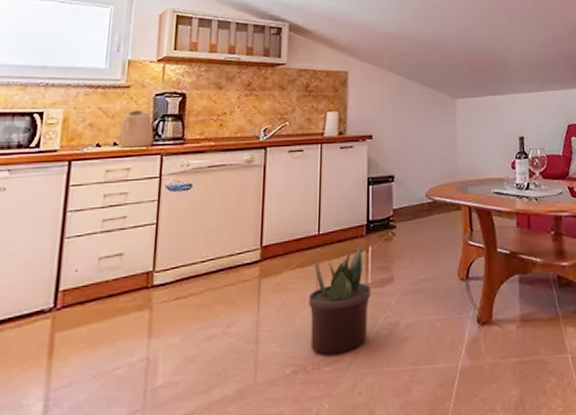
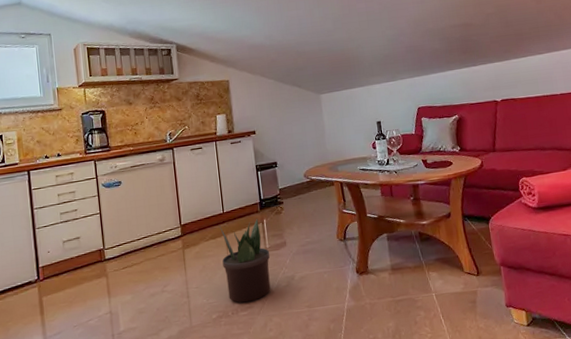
kettle: present [118,109,154,148] -> none [60,127,87,158]

